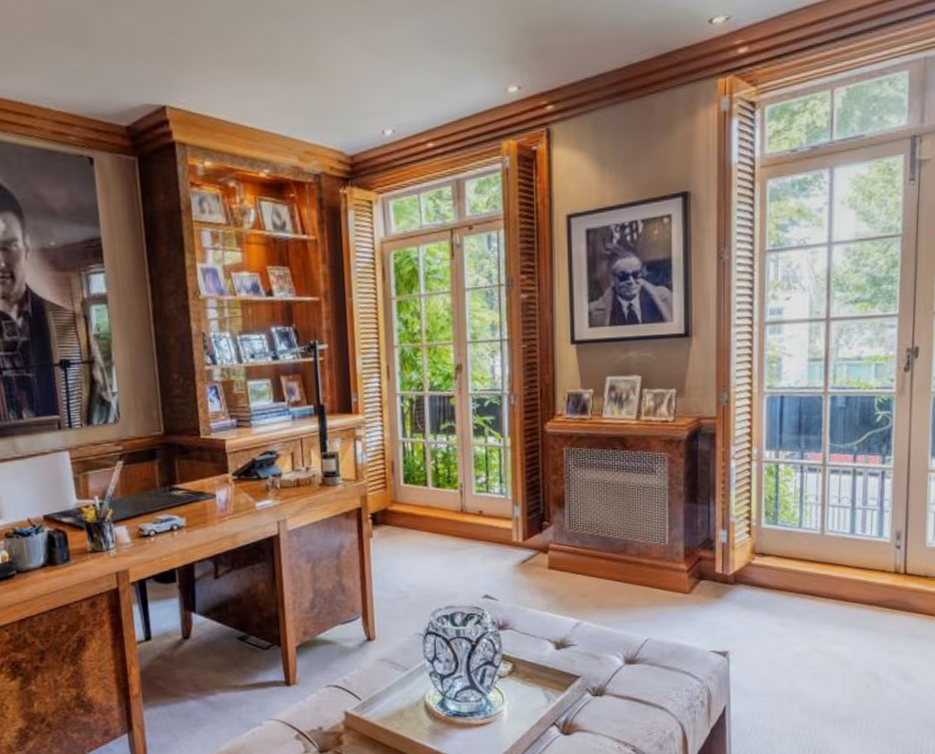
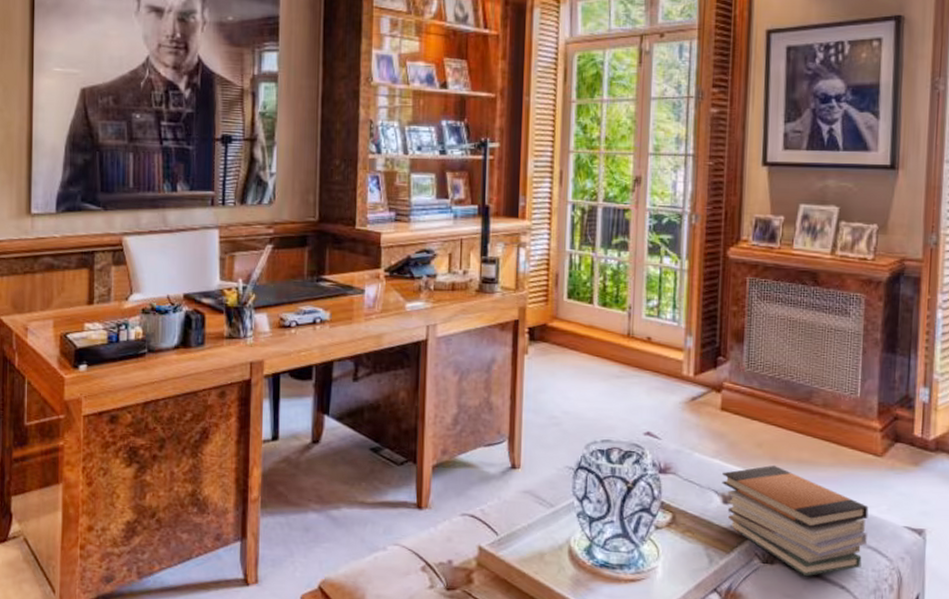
book stack: none [554,611,680,703] -> present [722,465,869,577]

